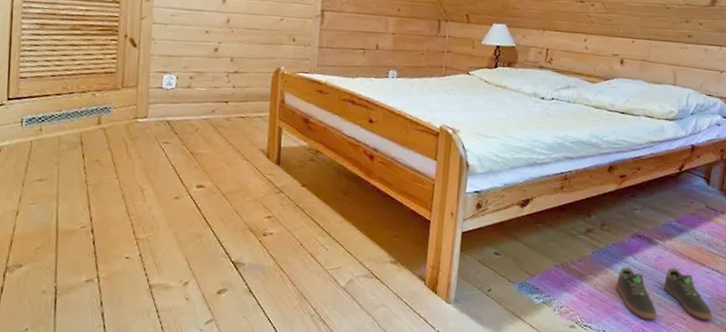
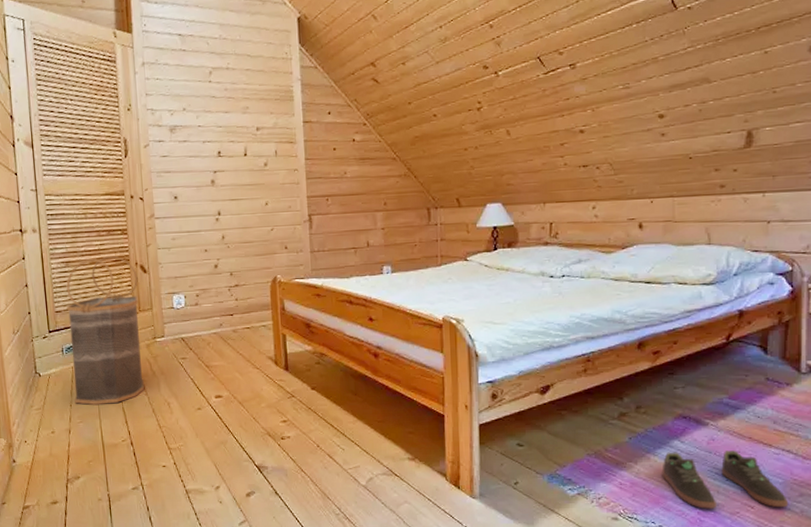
basket: none [29,23,126,186] -> present [66,255,145,405]

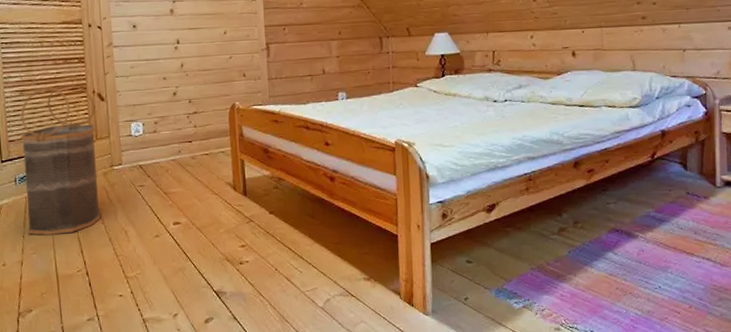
shoe: present [662,450,789,509] -> none [598,260,710,316]

